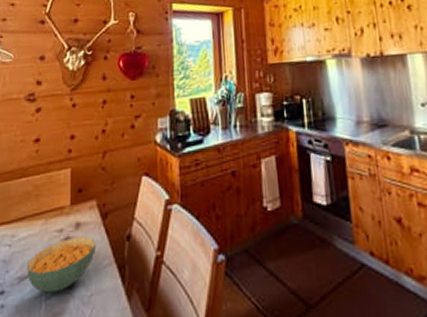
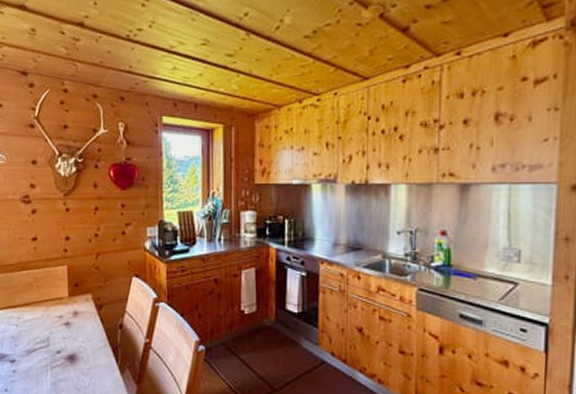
cereal bowl: present [26,236,97,293] -> none [32,322,93,364]

